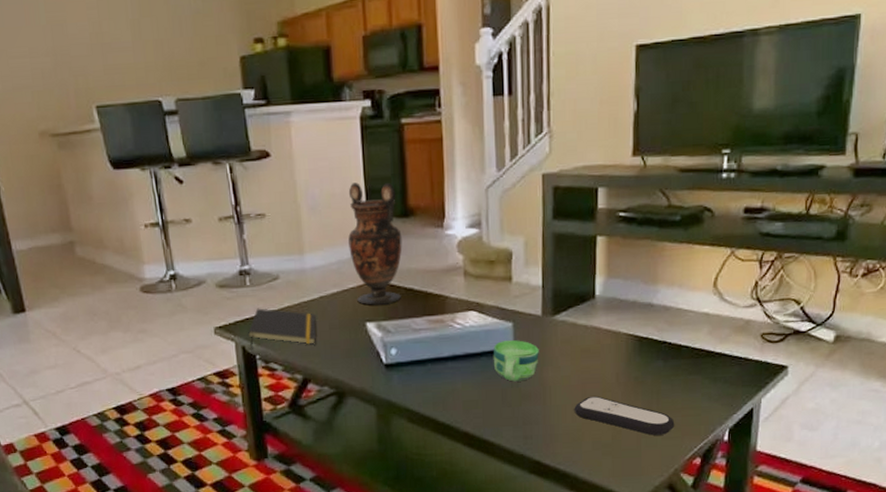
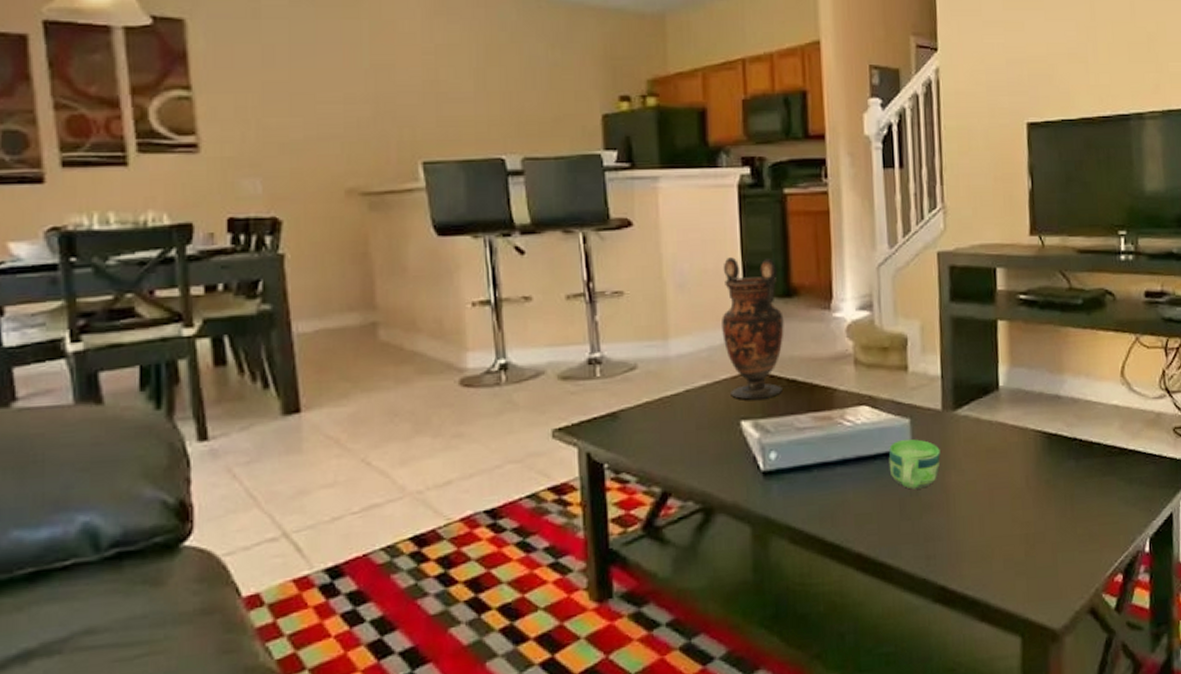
notepad: present [248,308,317,350] -> none [595,404,682,458]
remote control: present [574,395,675,435] -> none [981,503,1092,549]

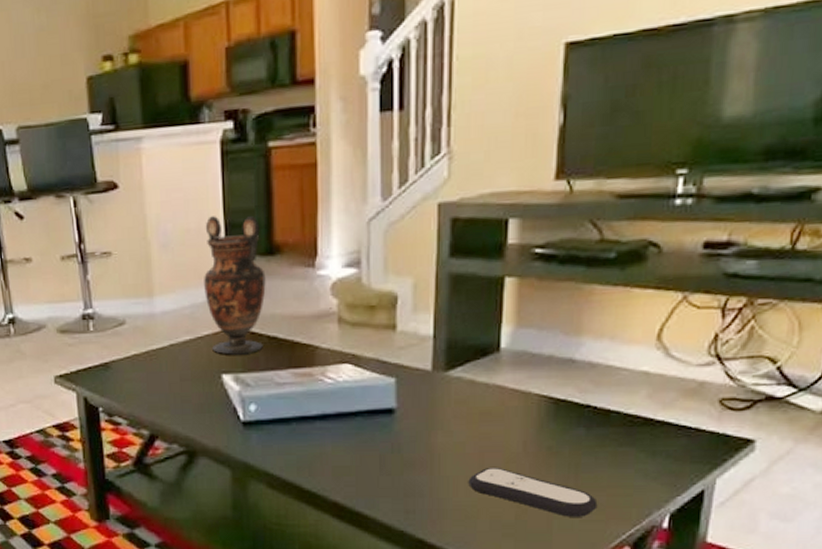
cup: present [888,438,941,489] -> none [370,397,427,447]
remote control: none [981,503,1092,549] -> present [468,467,598,517]

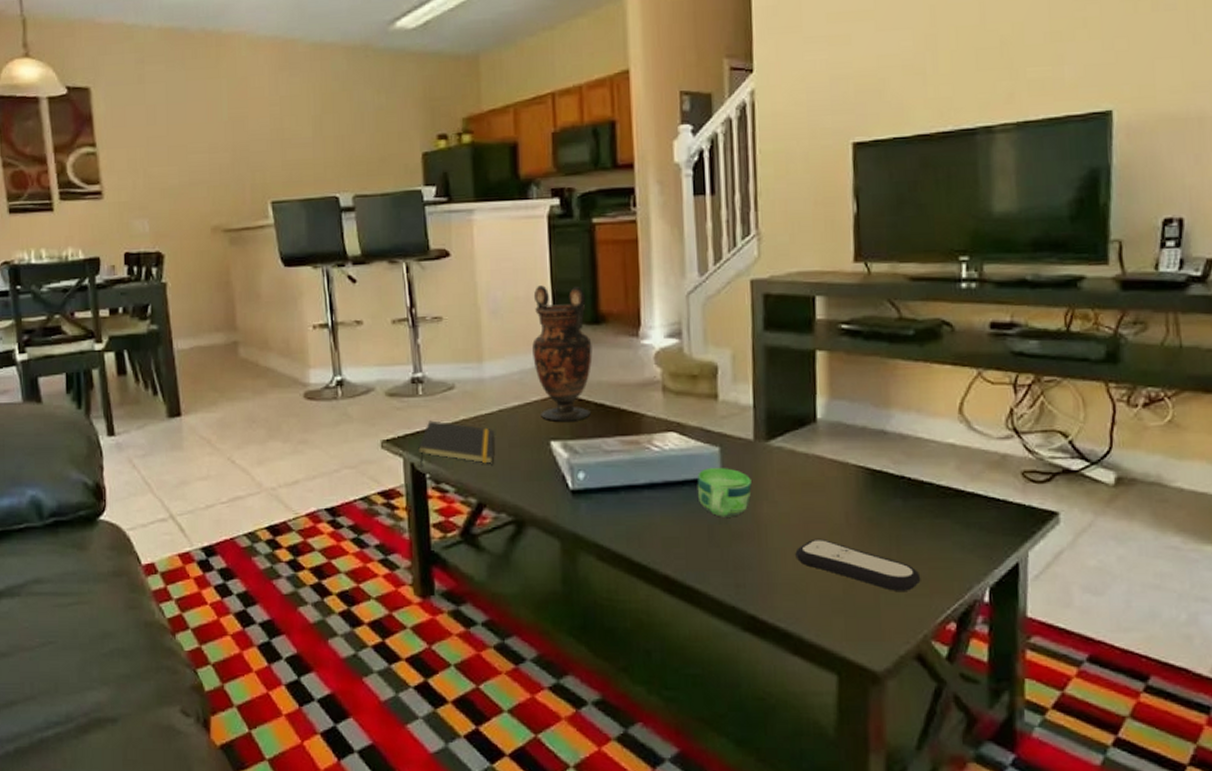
notepad: none [91,356,167,402] -> present [418,420,495,468]
cup: none [370,397,427,447] -> present [697,467,752,517]

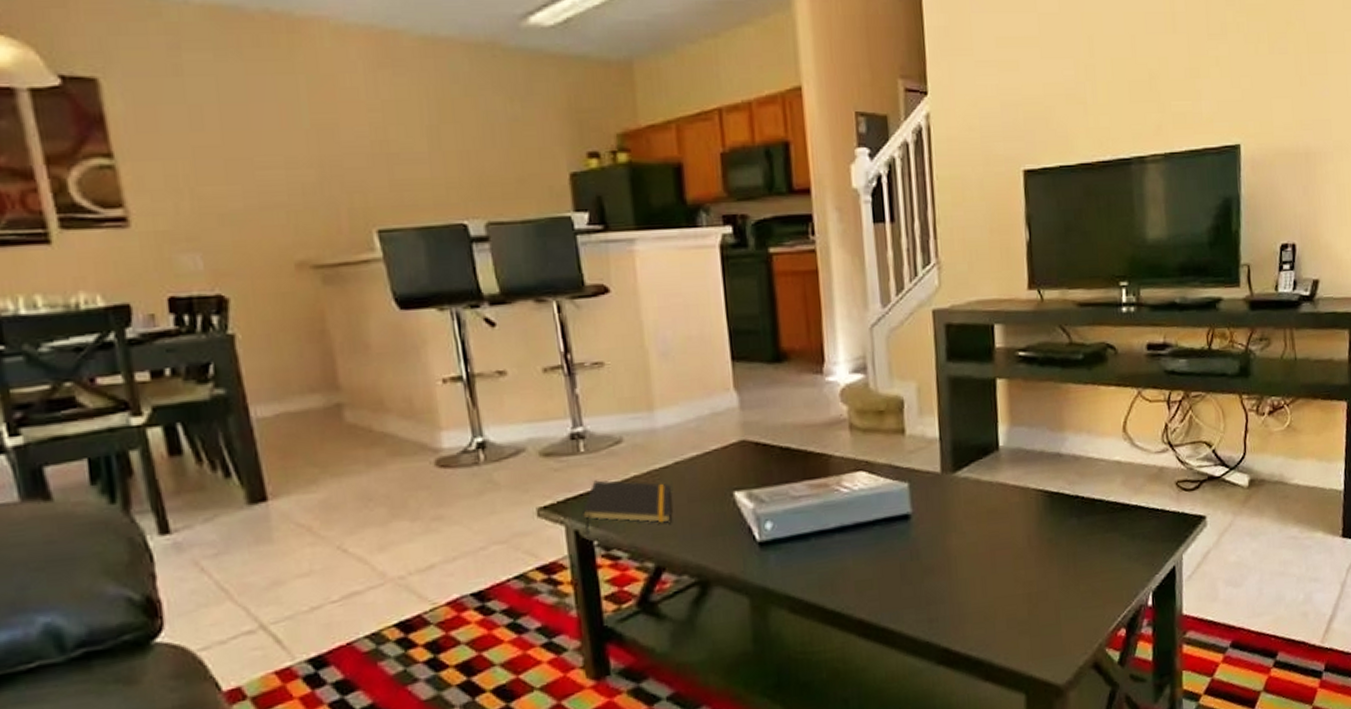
vase: present [532,285,593,421] -> none [708,322,776,470]
cup: present [697,467,752,517] -> none [887,503,941,554]
remote control: present [795,538,921,591] -> none [983,564,1095,606]

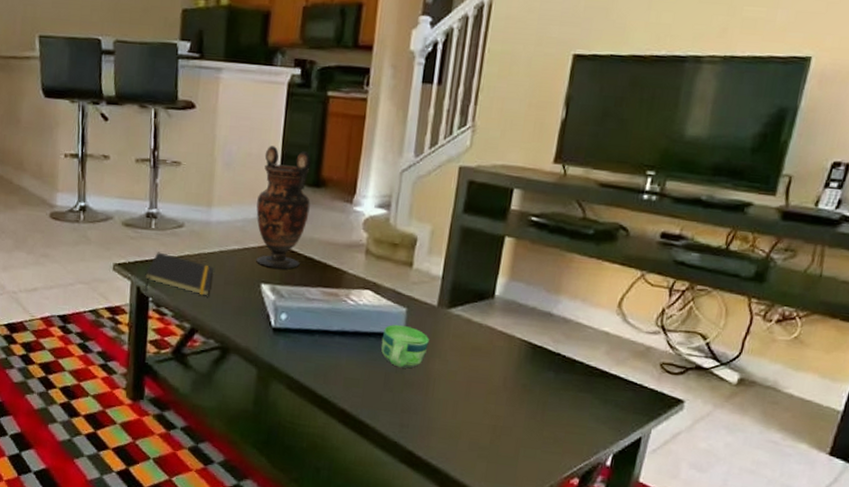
vase: none [708,322,776,470] -> present [256,146,311,269]
cup: none [887,503,941,554] -> present [381,324,429,369]

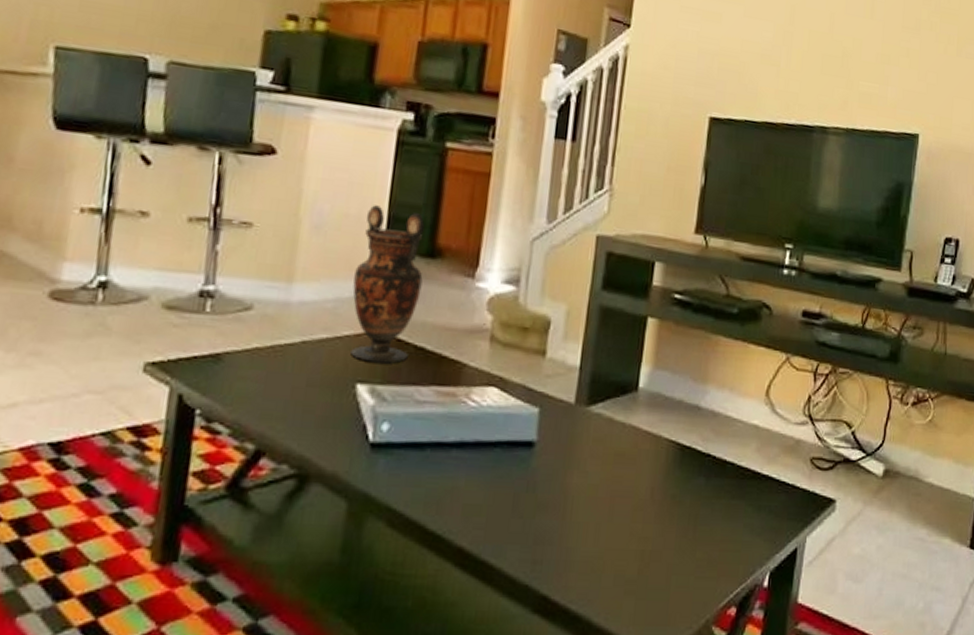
notepad: present [145,252,214,296] -> none [190,344,293,404]
cup: present [381,324,429,369] -> none [508,429,566,486]

